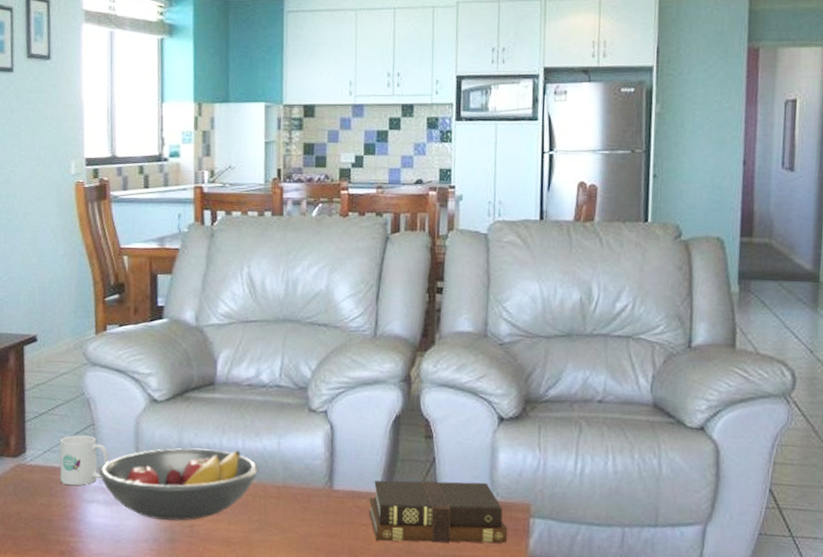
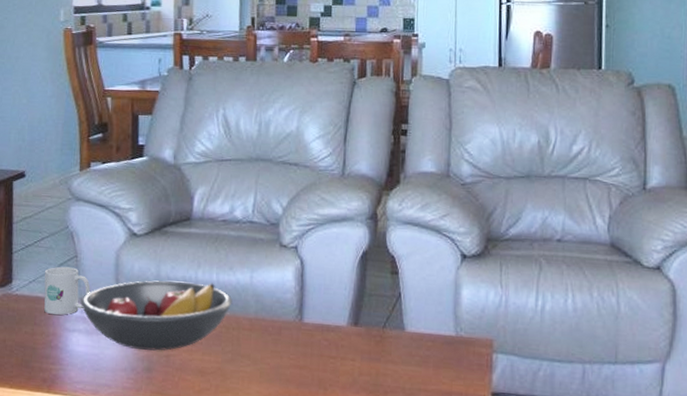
bible: present [369,480,508,543] -> none [337,314,472,378]

